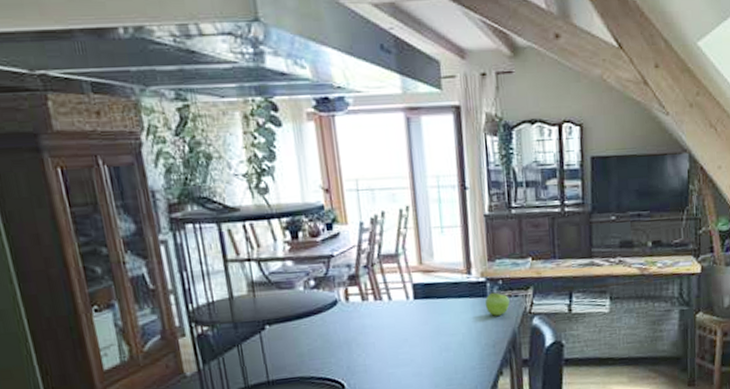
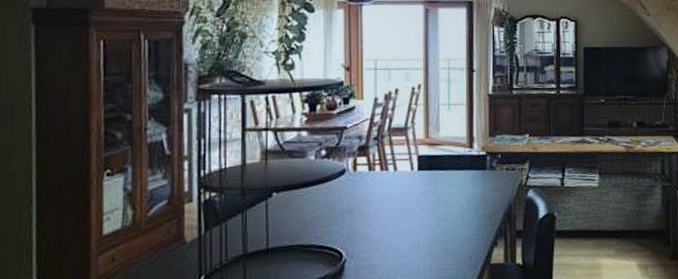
fruit: present [485,292,510,316] -> none [484,165,507,188]

